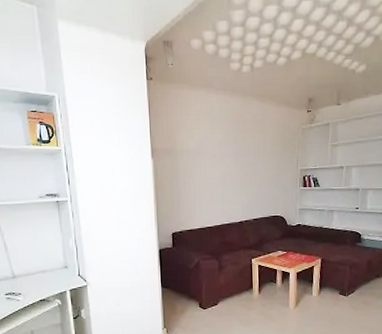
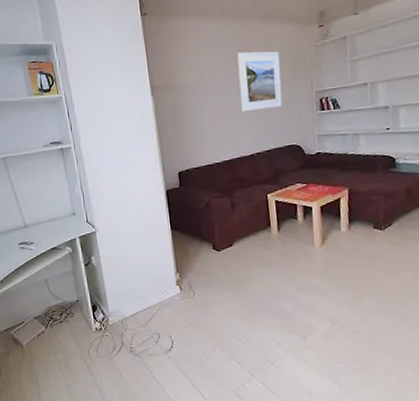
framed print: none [234,126,272,181] -> present [237,51,282,112]

